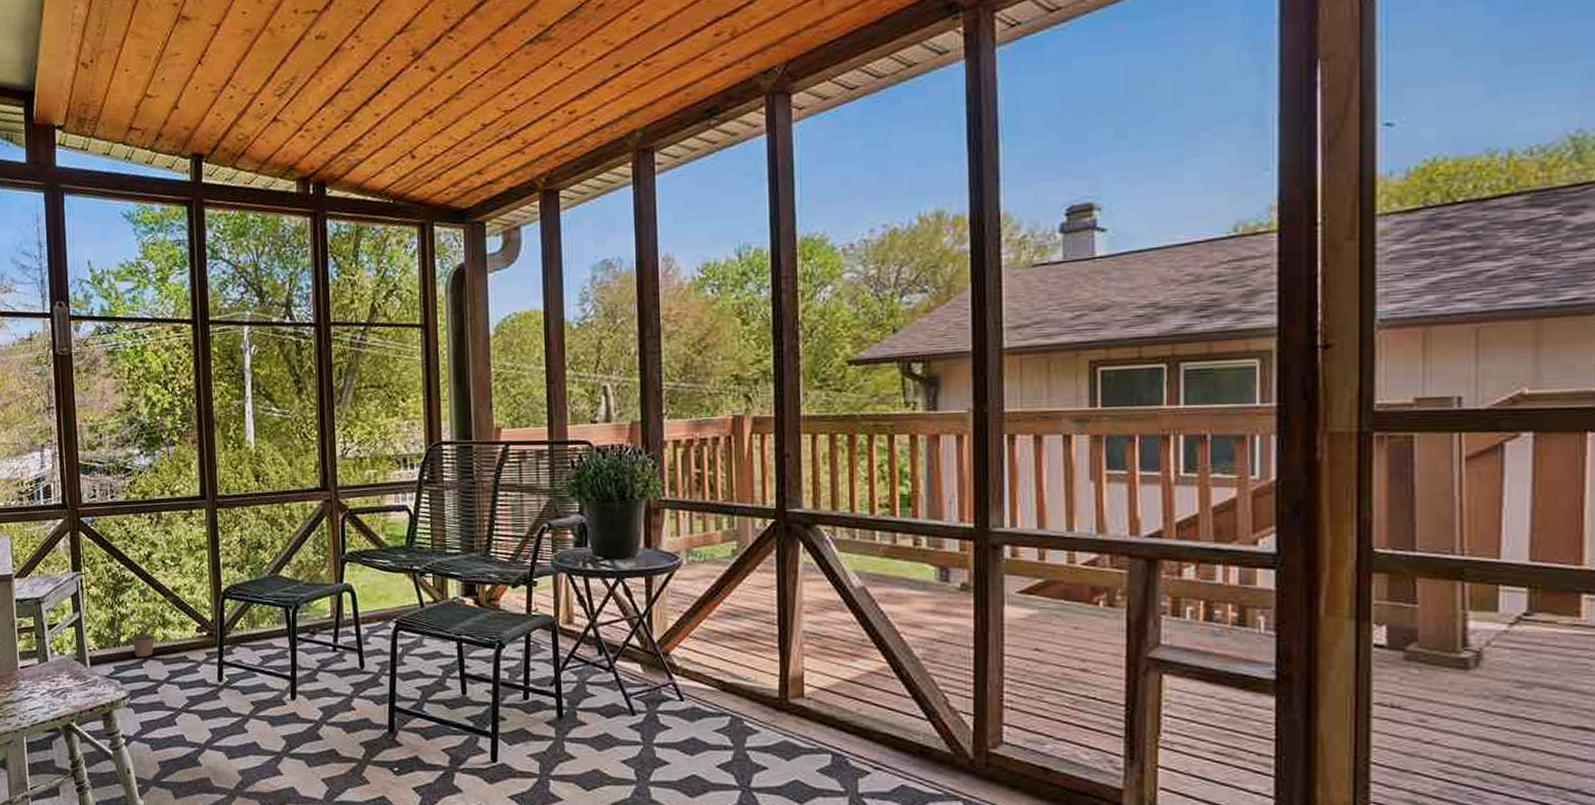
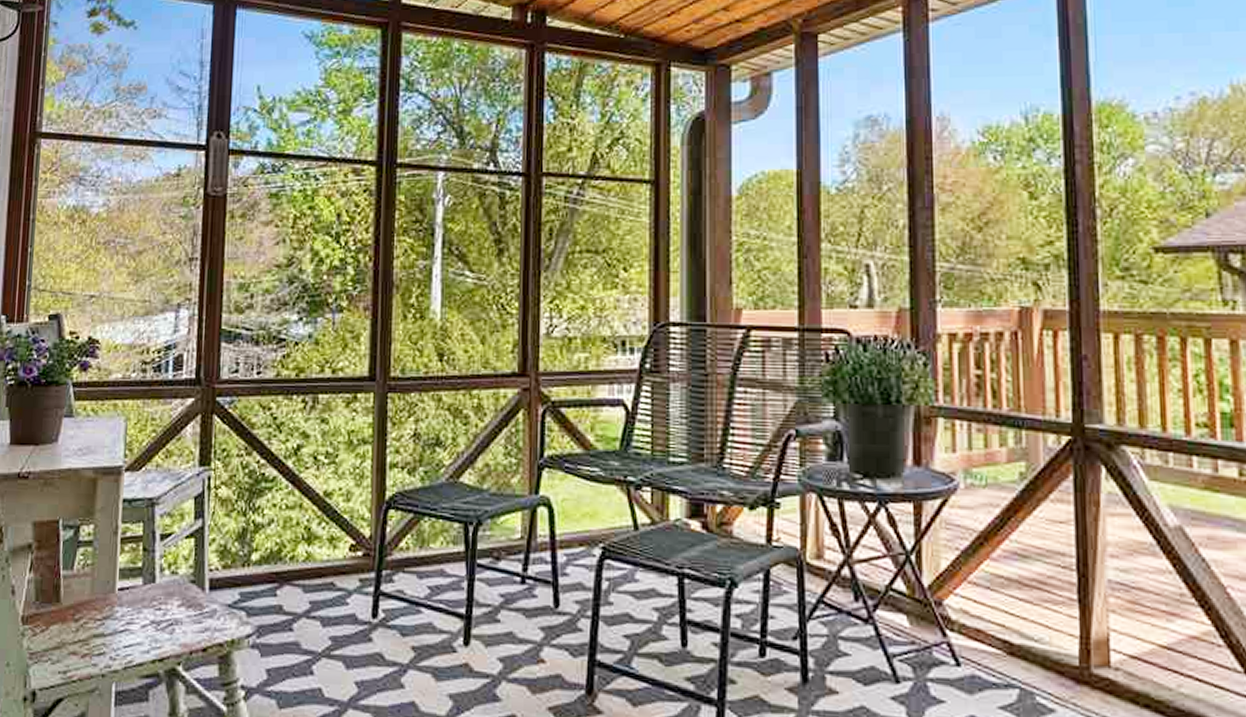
potted plant: present [117,587,174,658] -> none [248,489,324,582]

